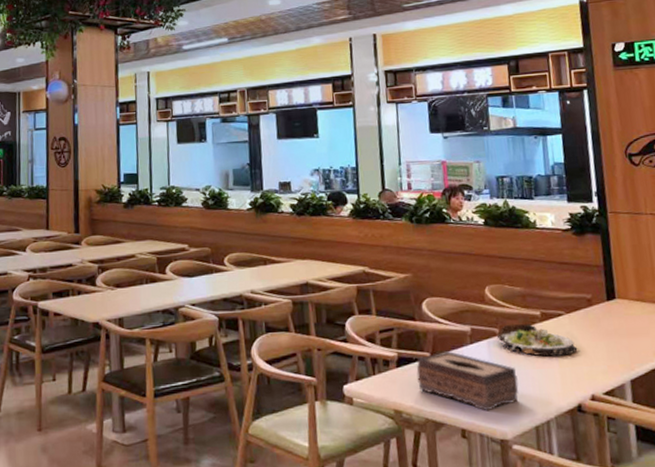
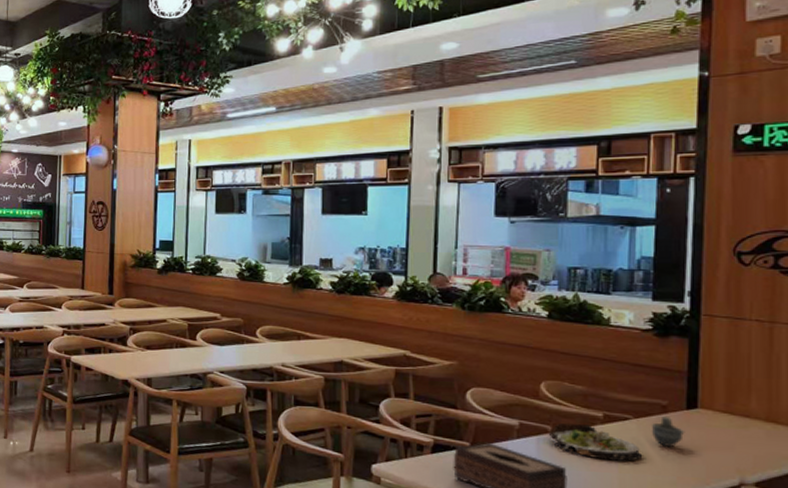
cup: none [581,309,609,339] -> present [652,417,685,448]

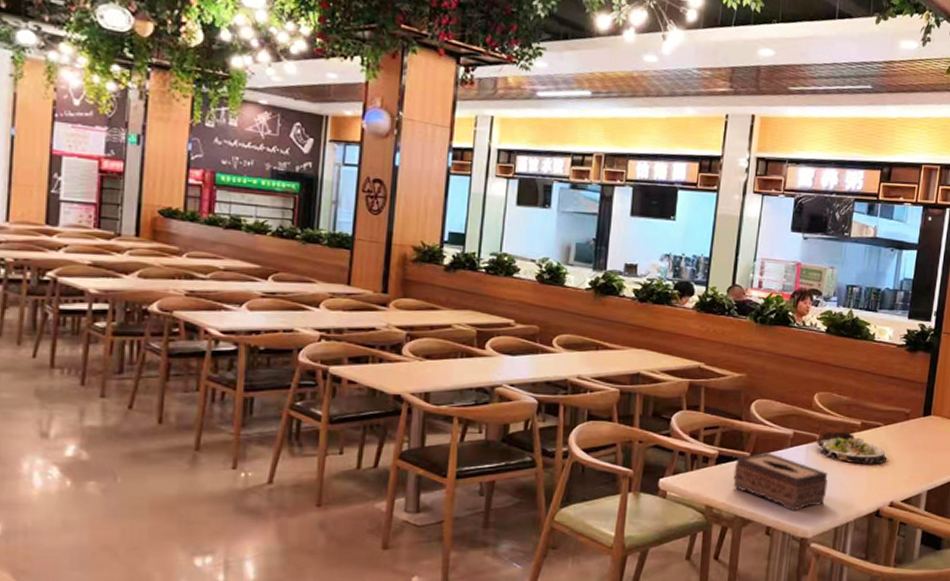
cup: present [652,417,685,448] -> none [896,423,920,451]

